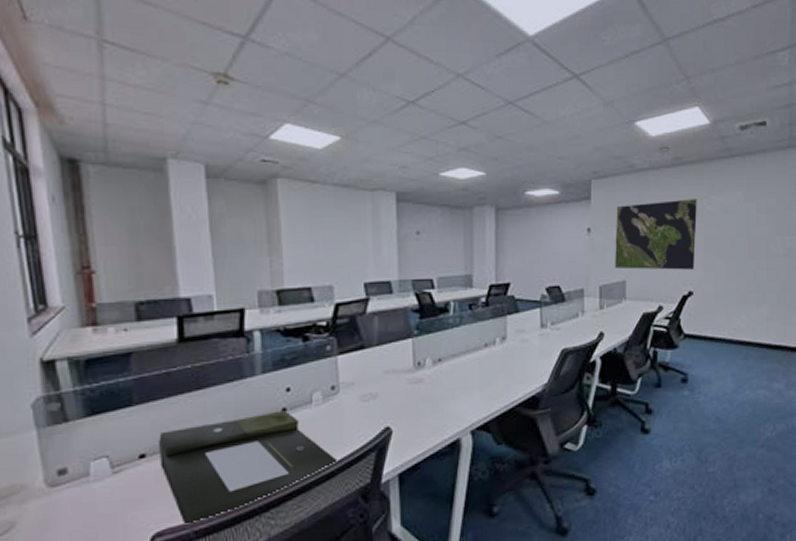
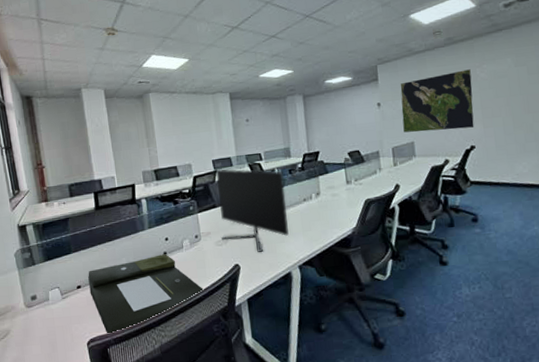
monitor: none [367,296,462,412] -> present [215,169,289,252]

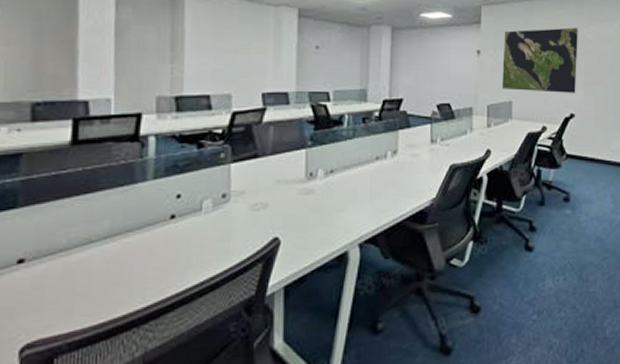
document tray: present [88,254,205,333] -> none [39,218,225,334]
monitor: present [215,169,289,252] -> none [260,106,354,223]

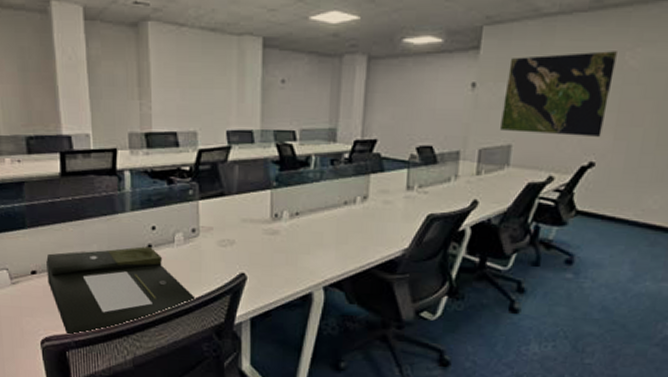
document tray: none [39,218,225,334] -> present [46,246,197,334]

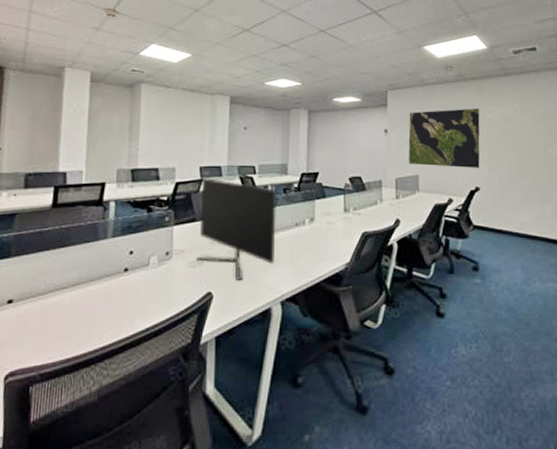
document tray: present [46,246,197,334] -> none [22,271,167,366]
monitor: none [227,145,322,262] -> present [196,178,277,280]

